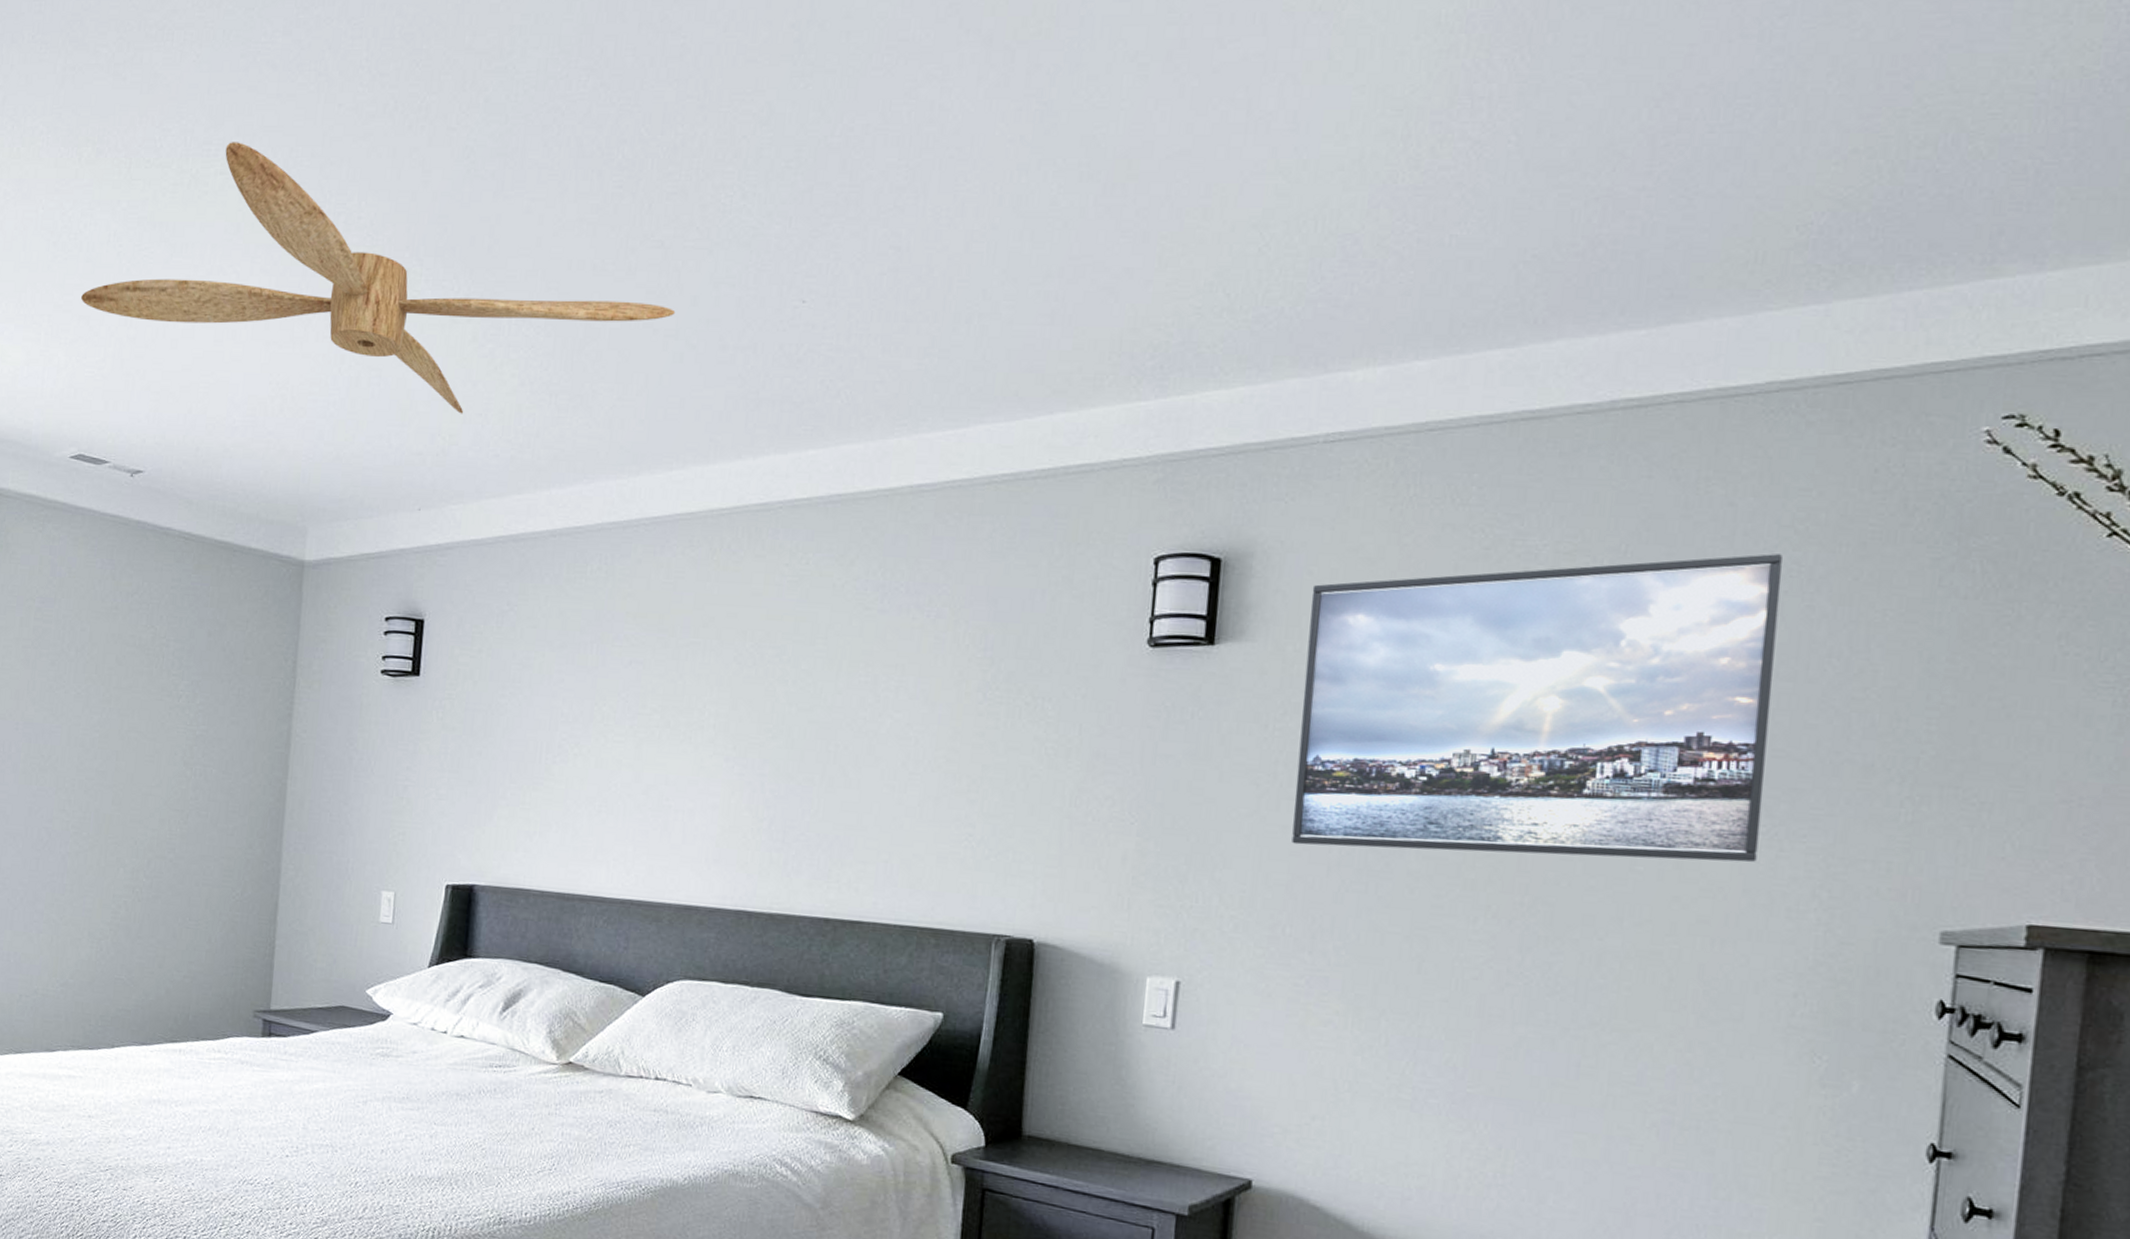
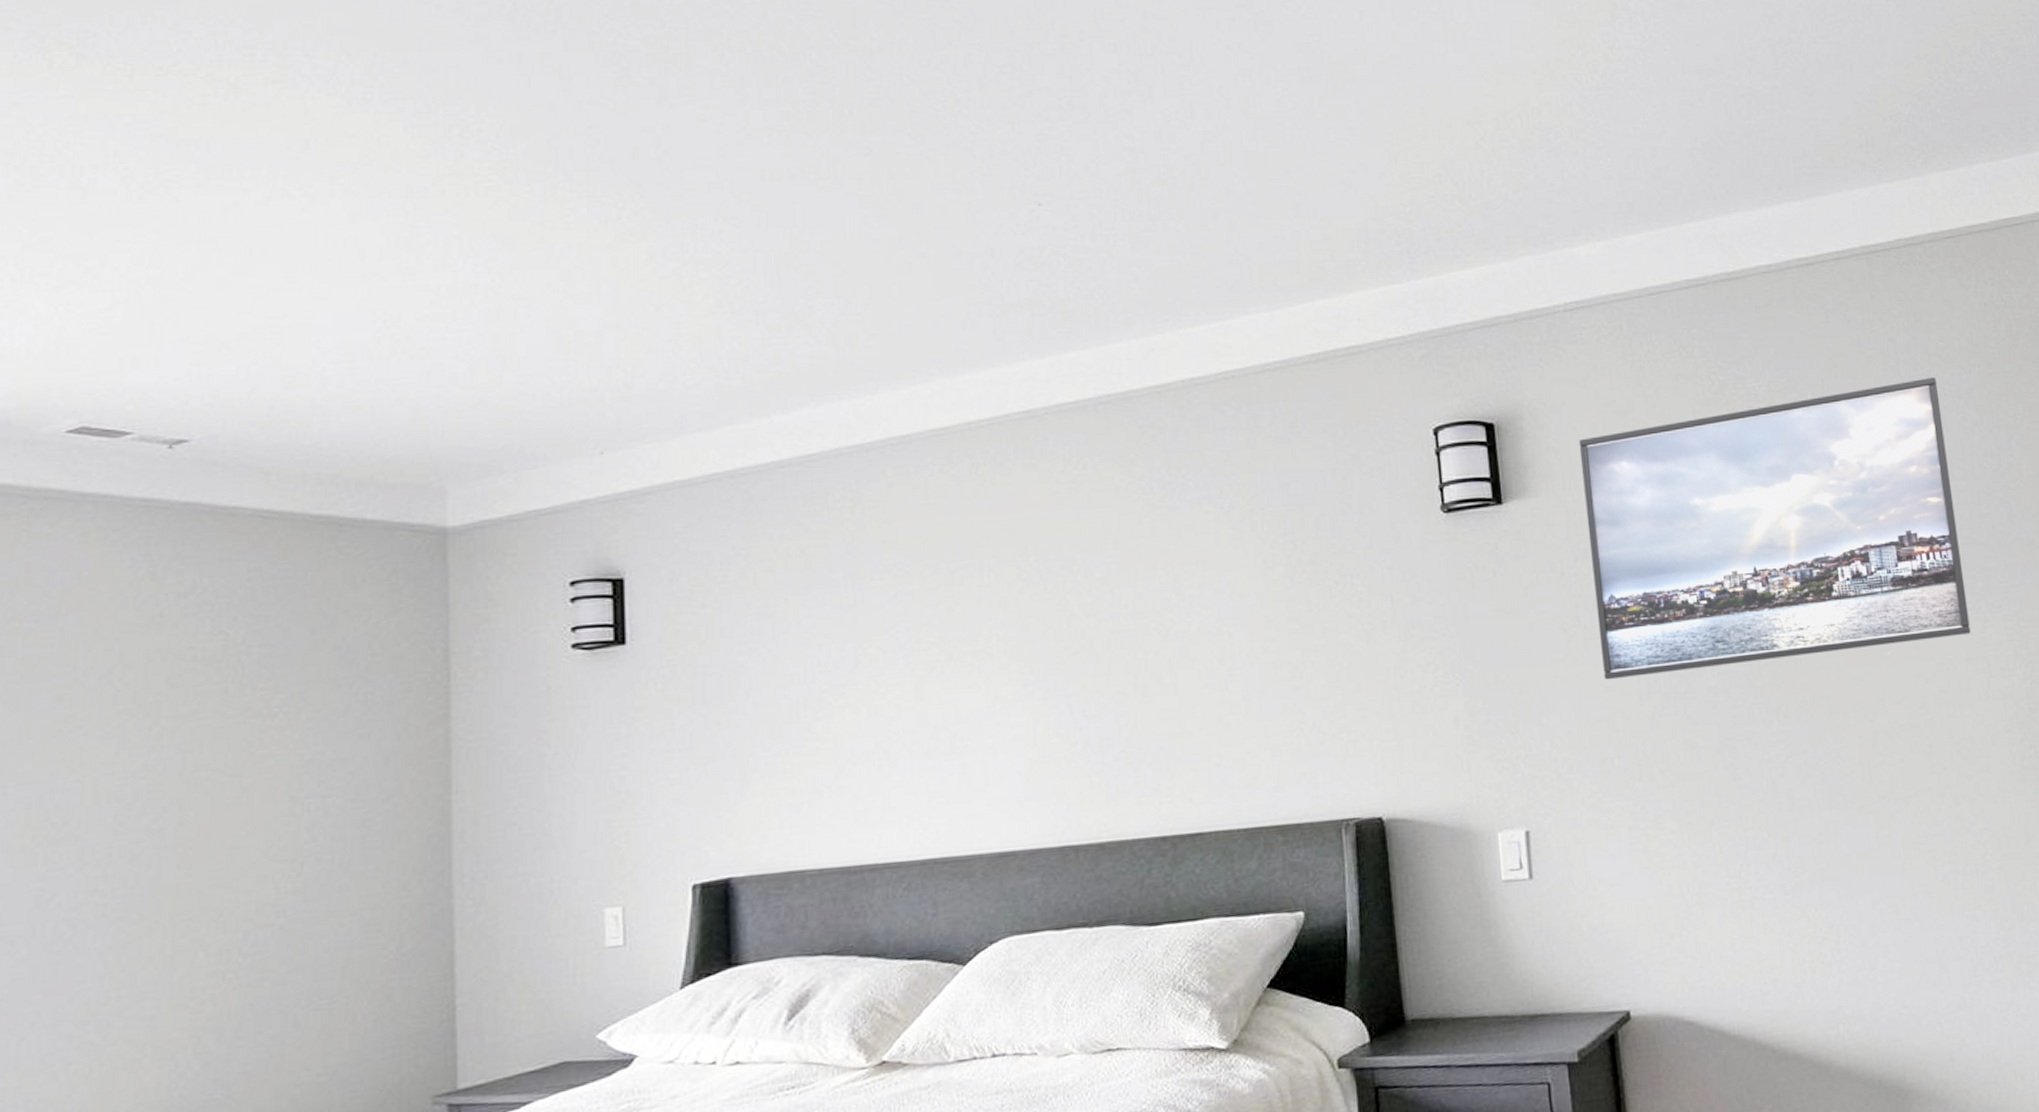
ceiling fan: present [81,142,676,414] -> none [67,46,896,342]

